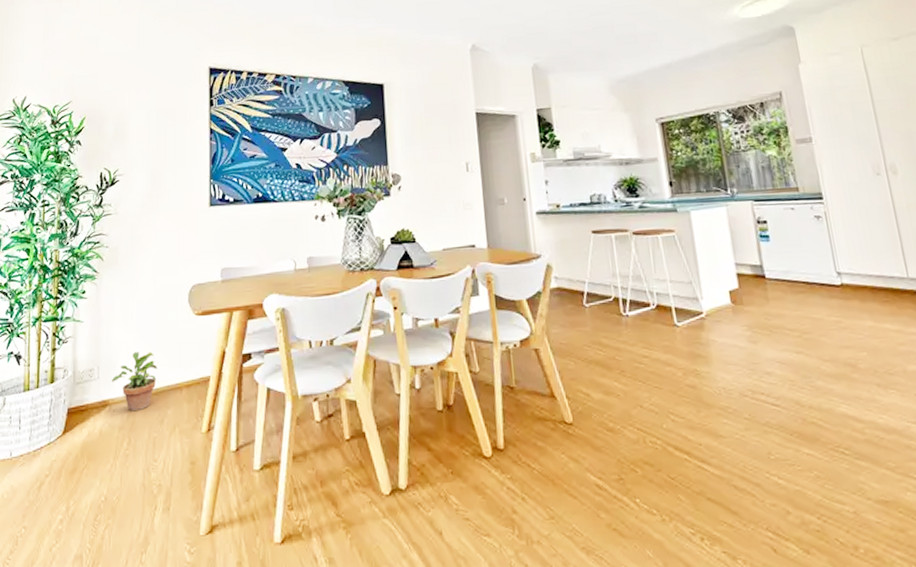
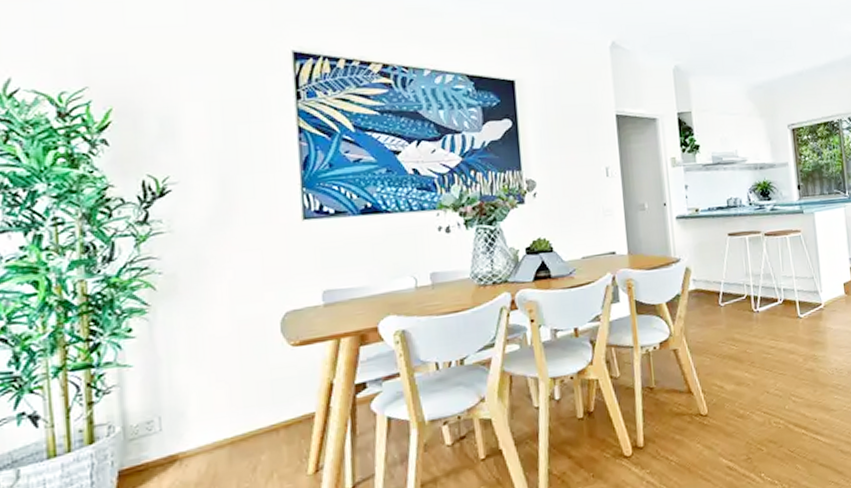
potted plant: present [111,351,158,412] -> none [179,392,245,464]

